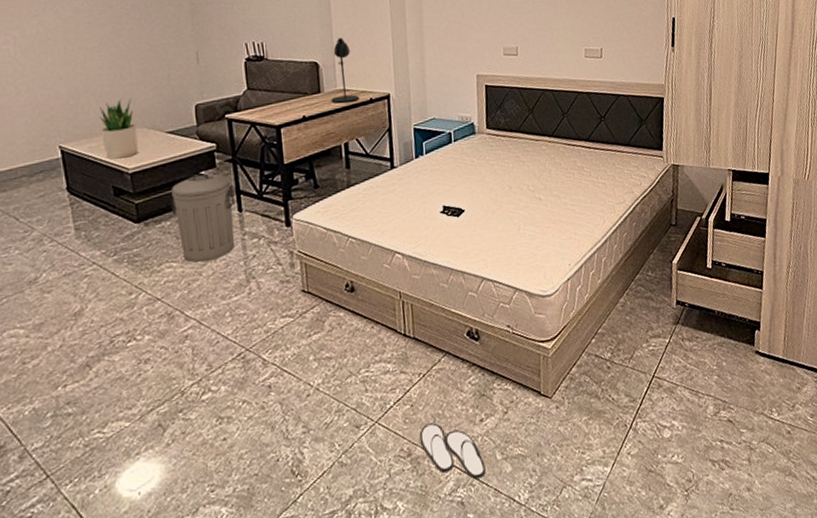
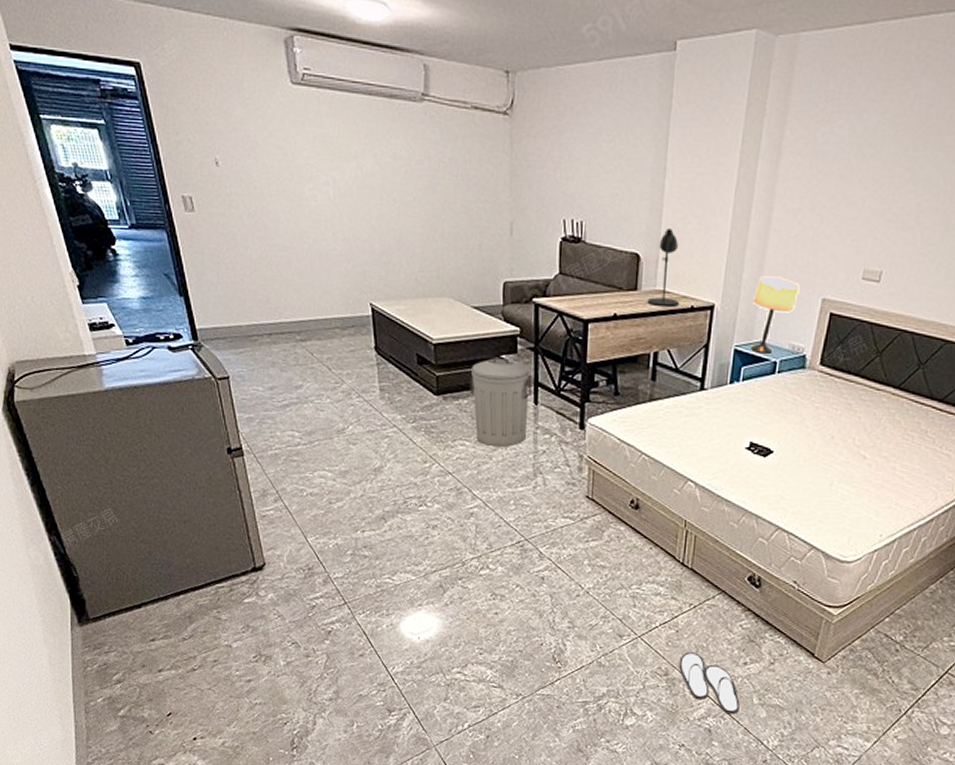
planter: present [100,98,138,159] -> none [410,263,444,327]
table lamp: none [421,63,457,129] -> present [751,276,800,355]

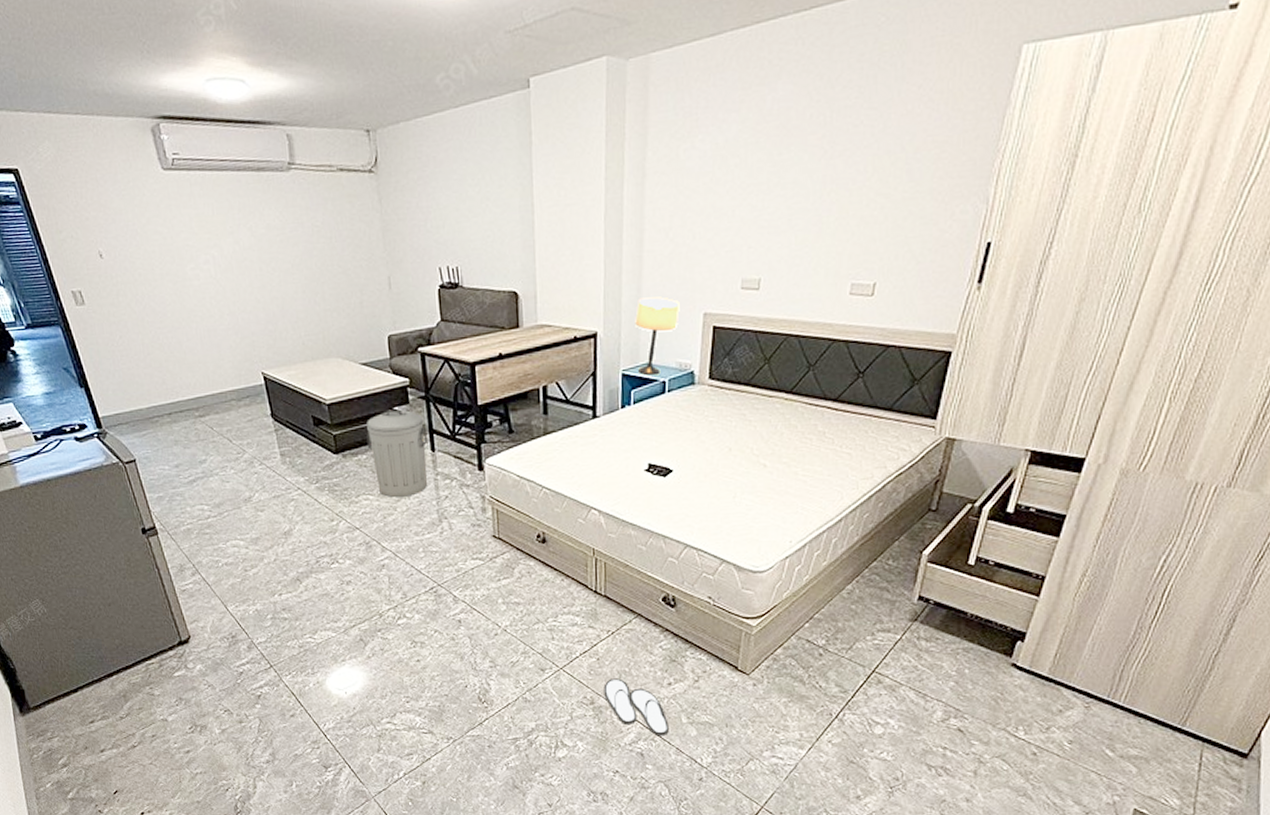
desk lamp: present [647,228,679,308] -> none [530,263,561,342]

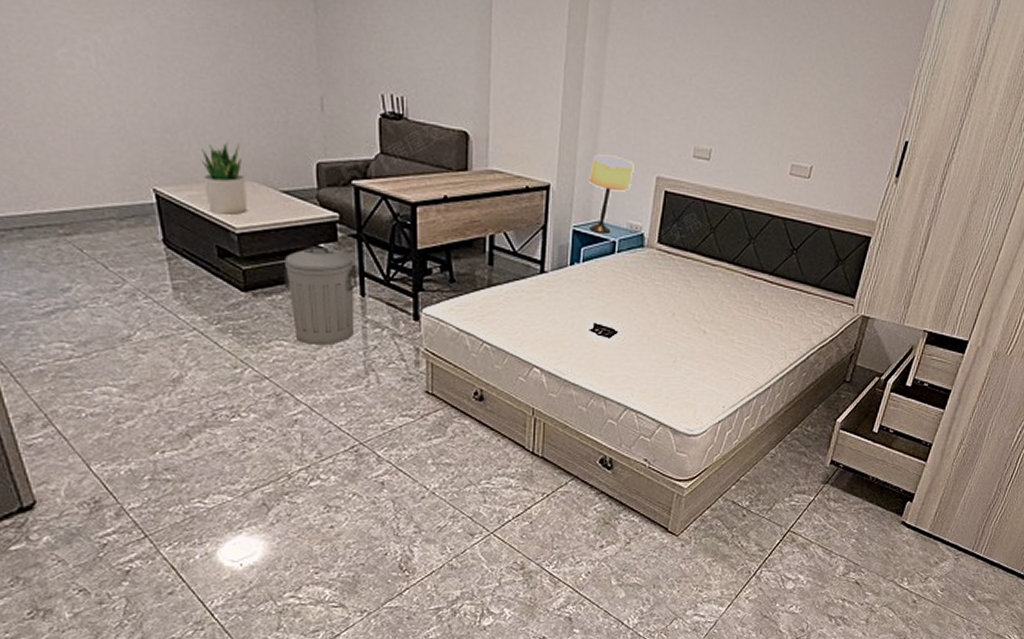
planter: none [296,325,334,389] -> present [202,142,247,215]
slippers: present [603,678,669,735] -> none [535,542,598,599]

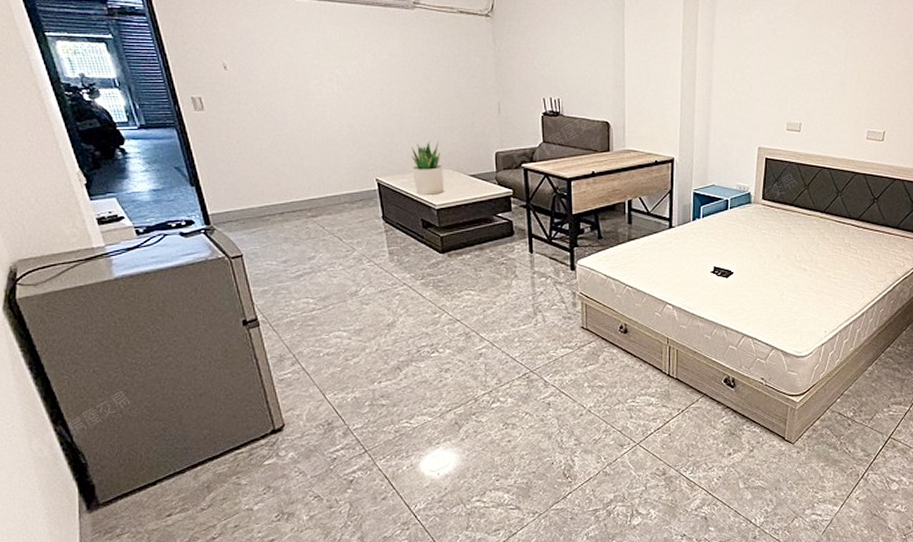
trash can: present [284,246,358,344] -> none [471,216,527,293]
table lamp: present [589,154,634,235] -> none [705,133,740,195]

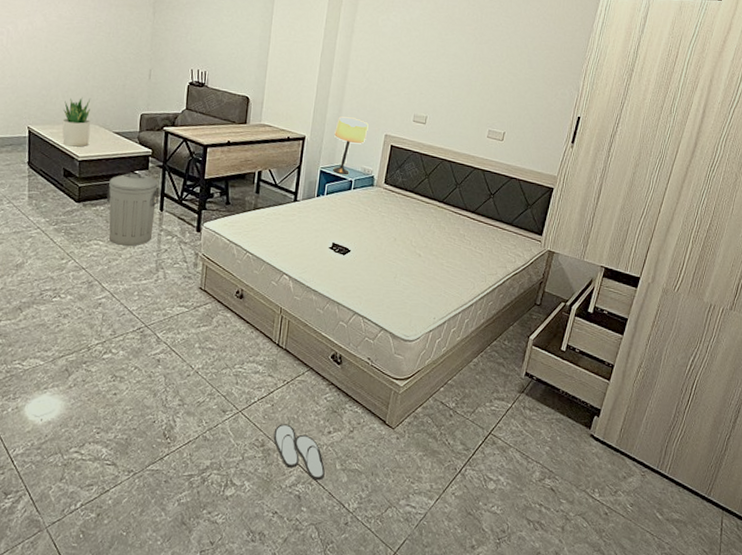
trash can: none [471,216,527,293] -> present [106,172,159,246]
slippers: none [674,451,729,500] -> present [273,424,325,480]
table lamp: none [705,133,740,195] -> present [333,117,368,175]

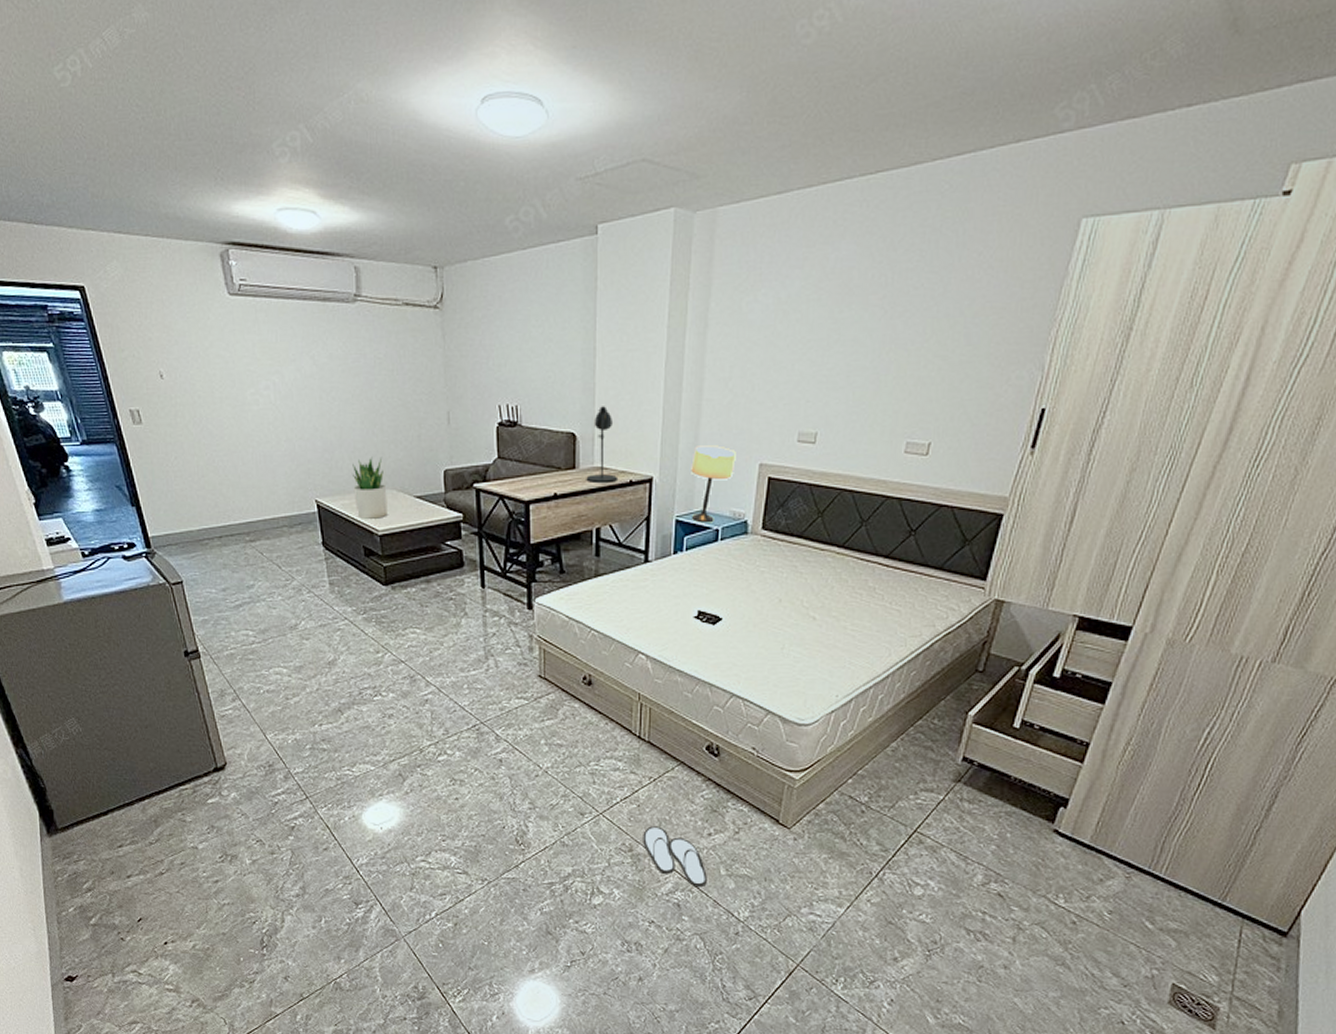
trash can: present [106,172,159,246] -> none [417,544,479,632]
desk lamp: none [254,79,279,138] -> present [586,406,617,484]

